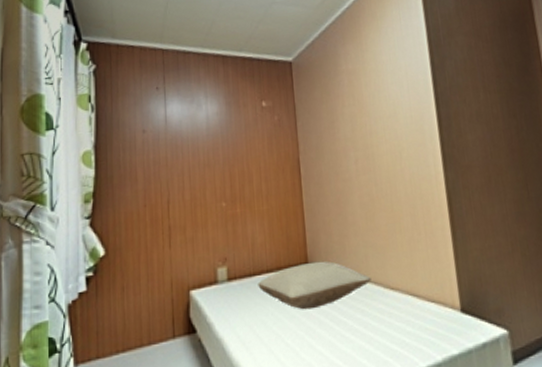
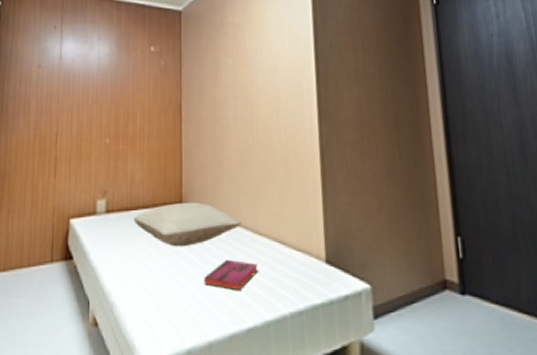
hardback book: none [336,317,392,350] -> present [204,259,258,291]

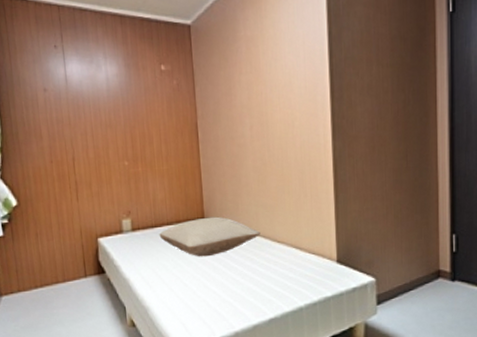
hardback book: present [204,259,258,291] -> none [228,264,277,291]

